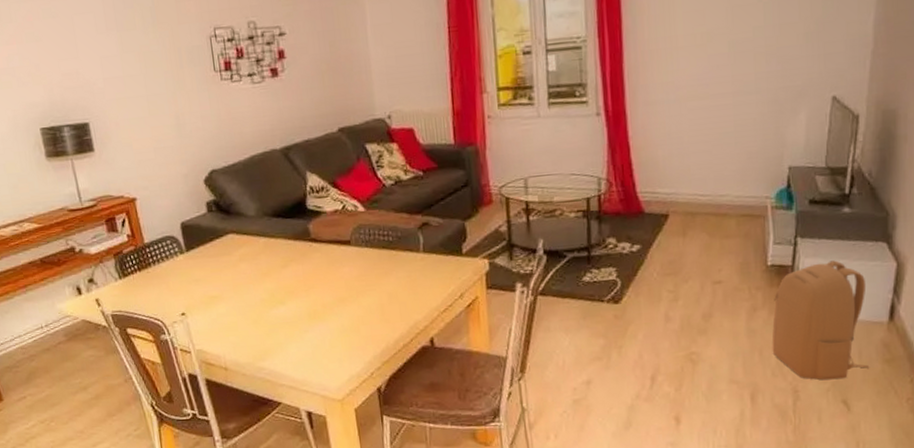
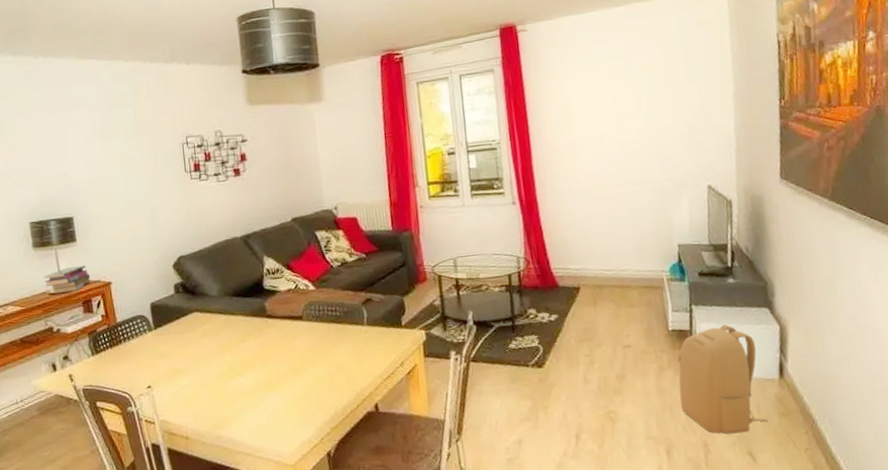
books: none [60,179,113,211] -> present [43,266,91,295]

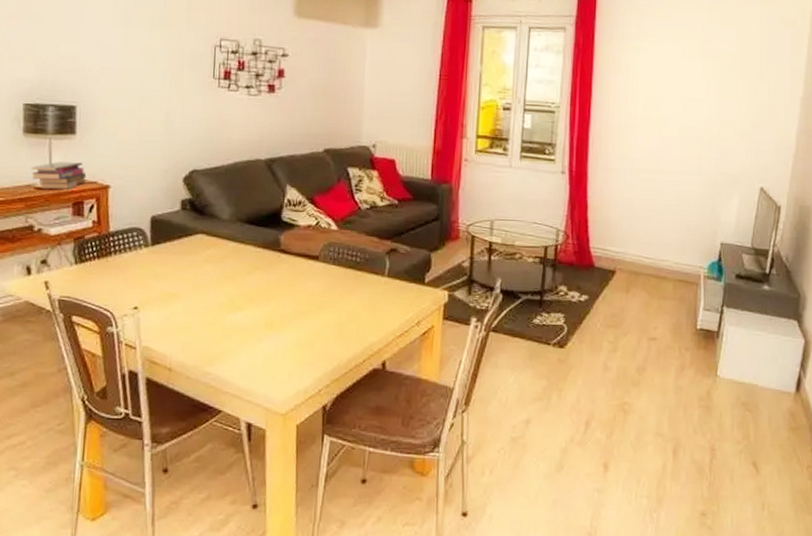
backpack: present [677,325,768,434] -> none [695,331,779,442]

